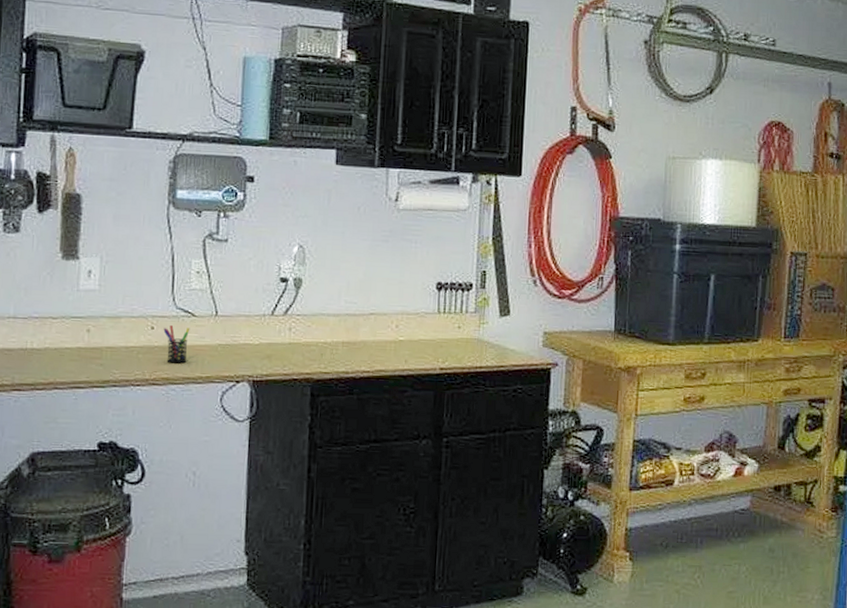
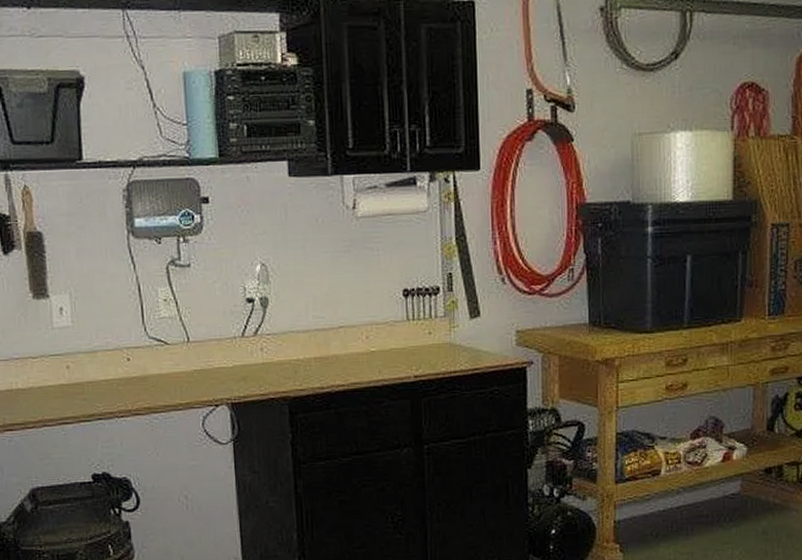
pen holder: present [163,326,190,364] -> none [139,355,166,393]

